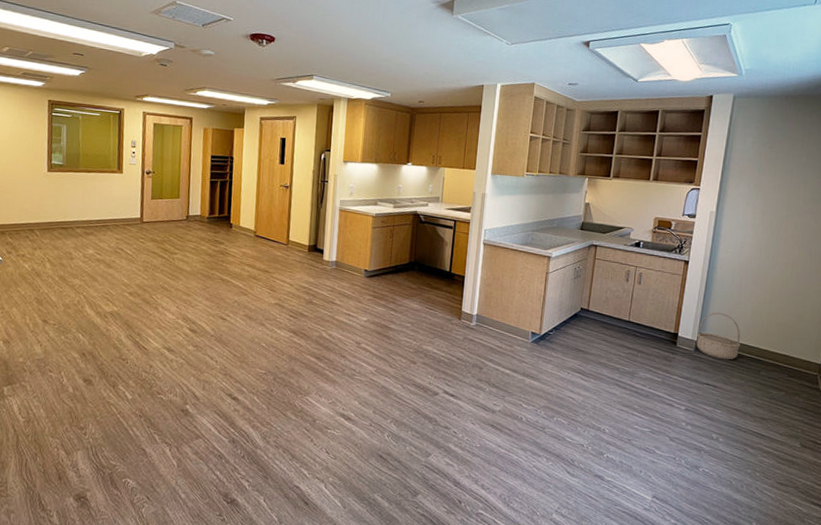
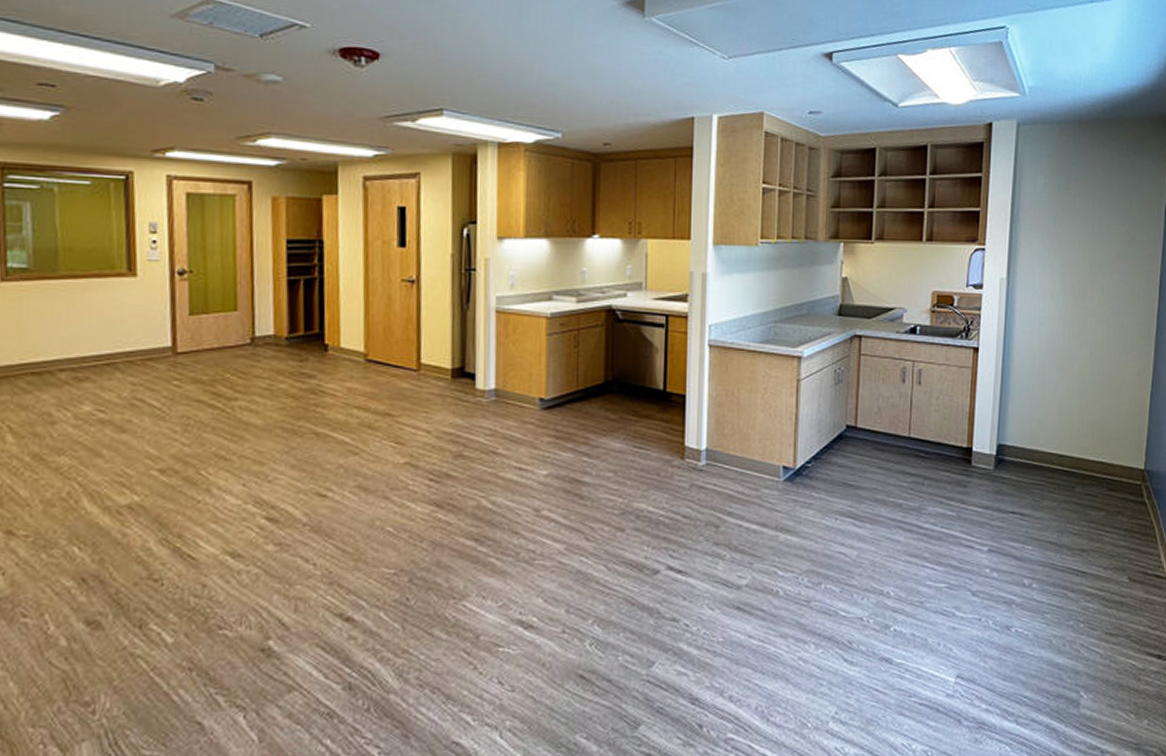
basket: present [696,312,740,360] -> none [994,414,1049,477]

